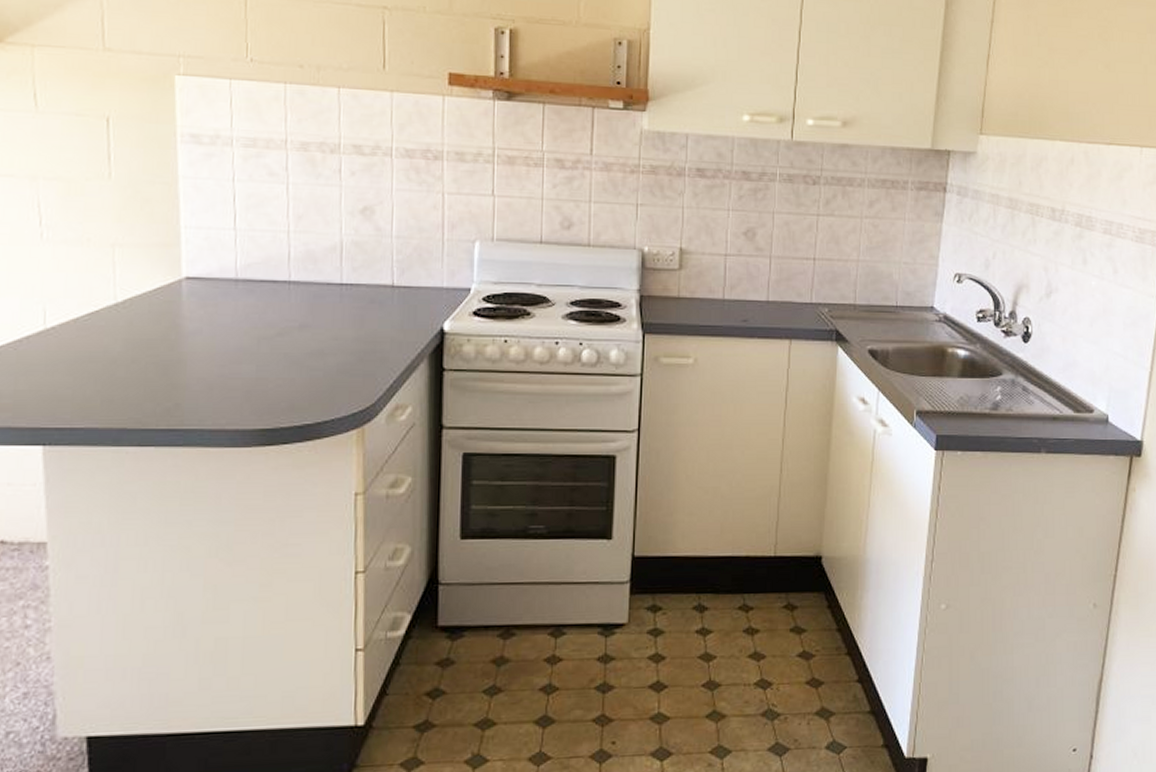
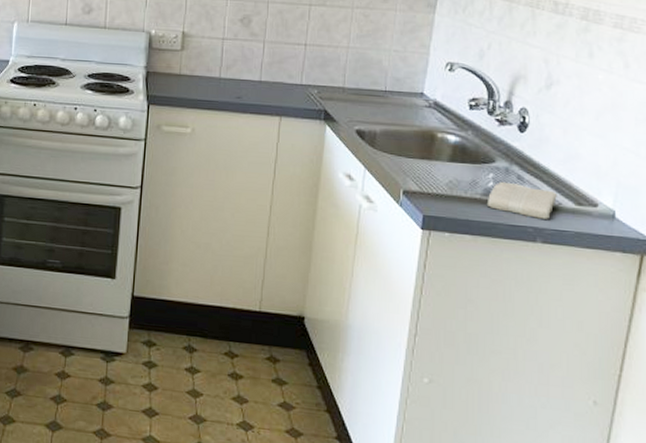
washcloth: none [995,394,1058,429] -> present [486,181,557,219]

